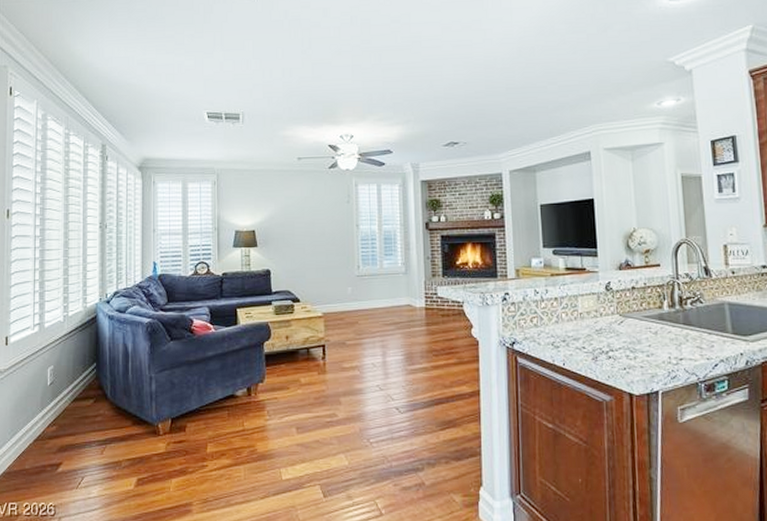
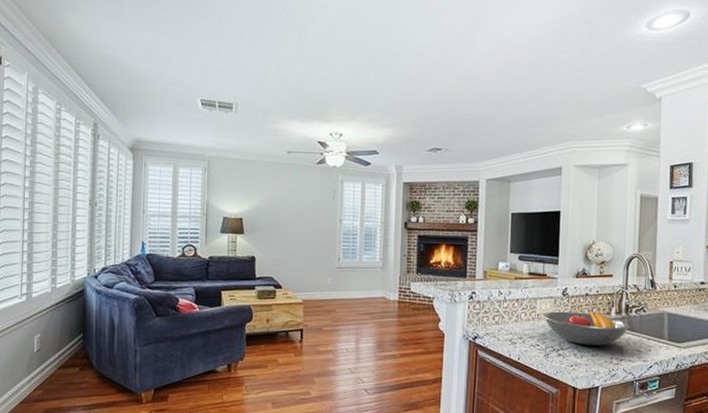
fruit bowl: none [587,305,686,344] -> present [543,310,630,346]

